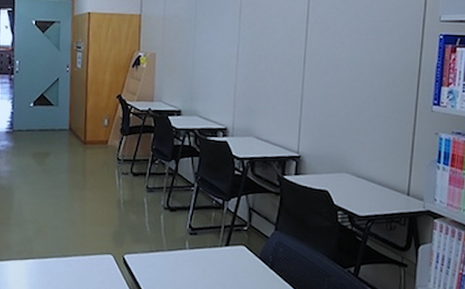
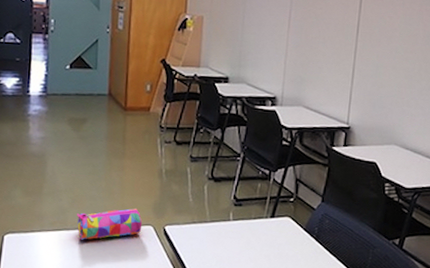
pencil case: none [42,237,103,268] -> present [77,208,143,240]

